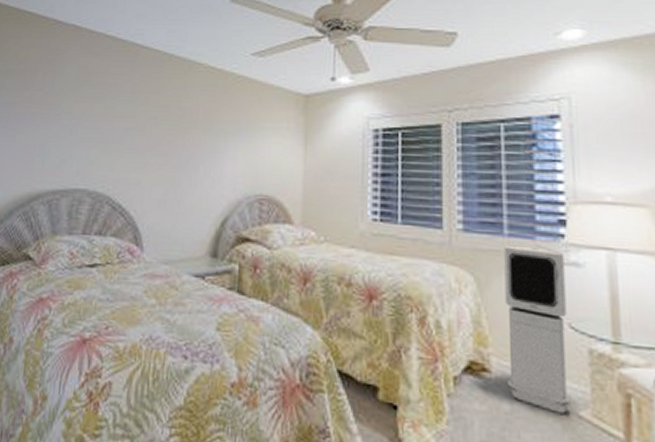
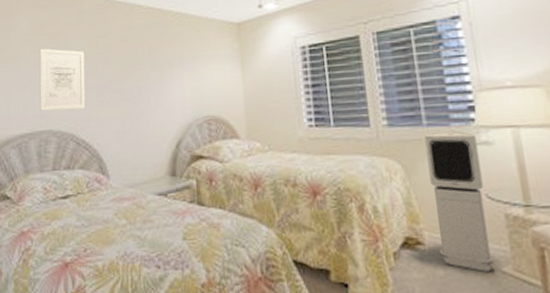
wall art: none [77,98,133,170] -> present [39,48,86,111]

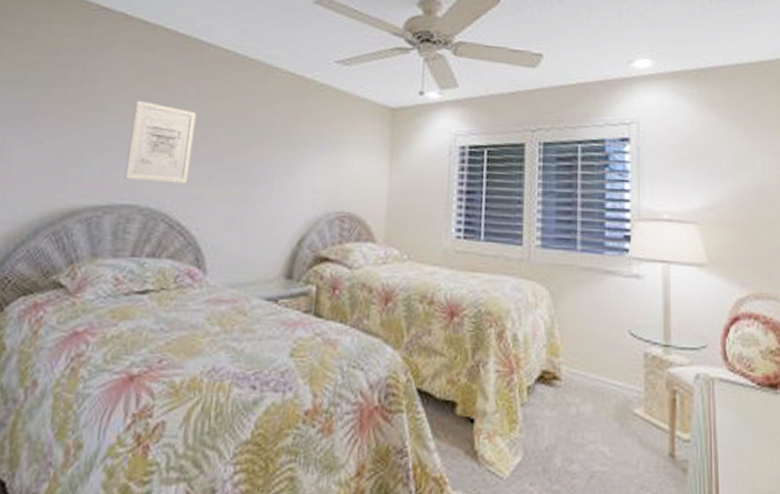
air purifier: present [424,130,495,272] -> none [575,259,628,413]

